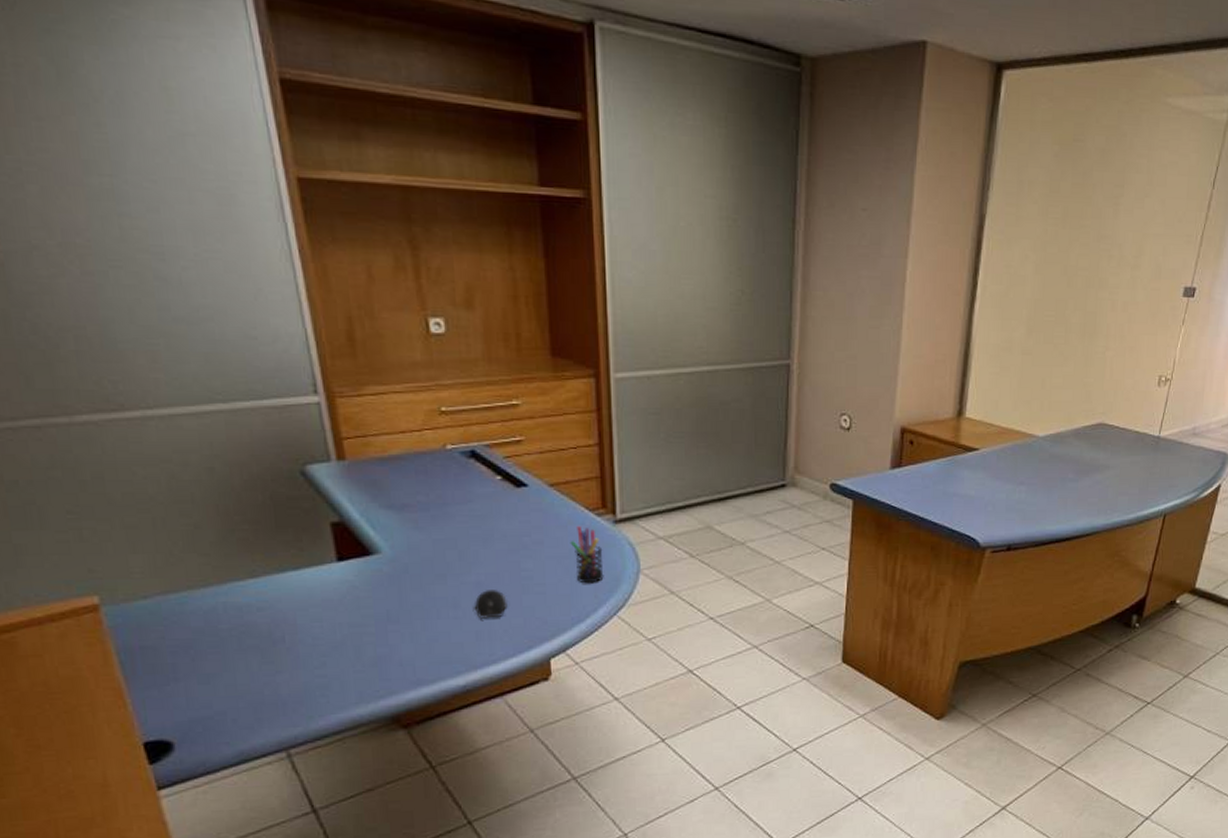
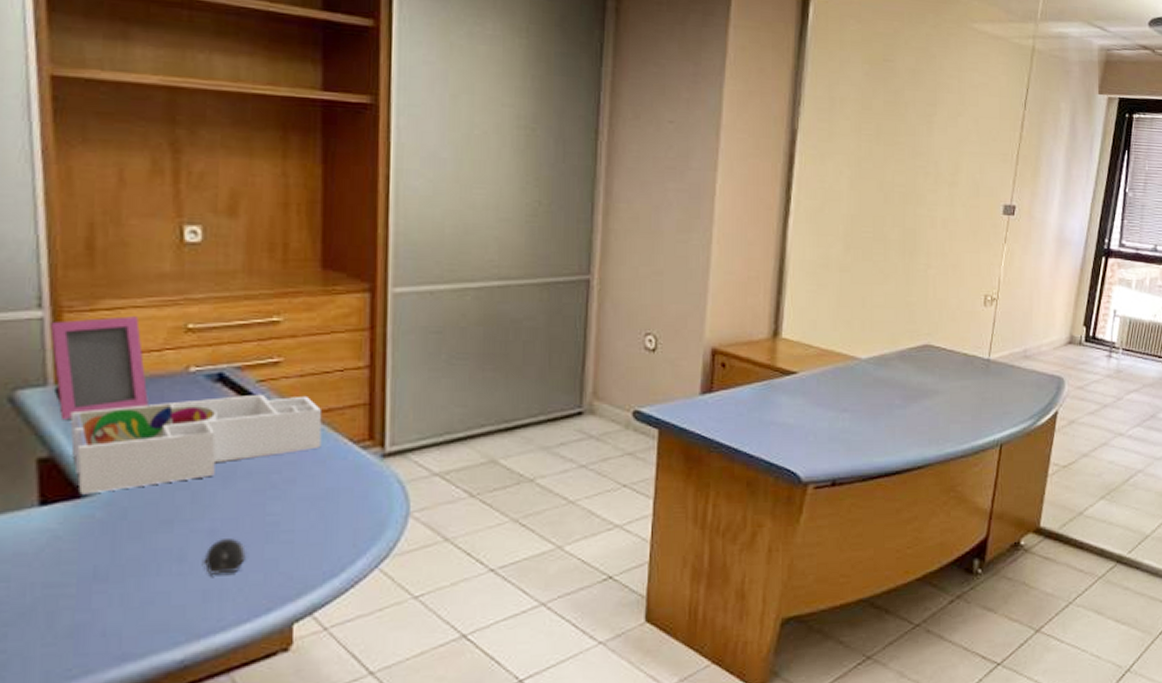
picture frame: none [326,401,415,490] -> present [50,316,148,419]
desk organizer: none [352,468,563,553] -> present [70,394,322,495]
pen holder: present [570,525,604,584] -> none [327,460,367,530]

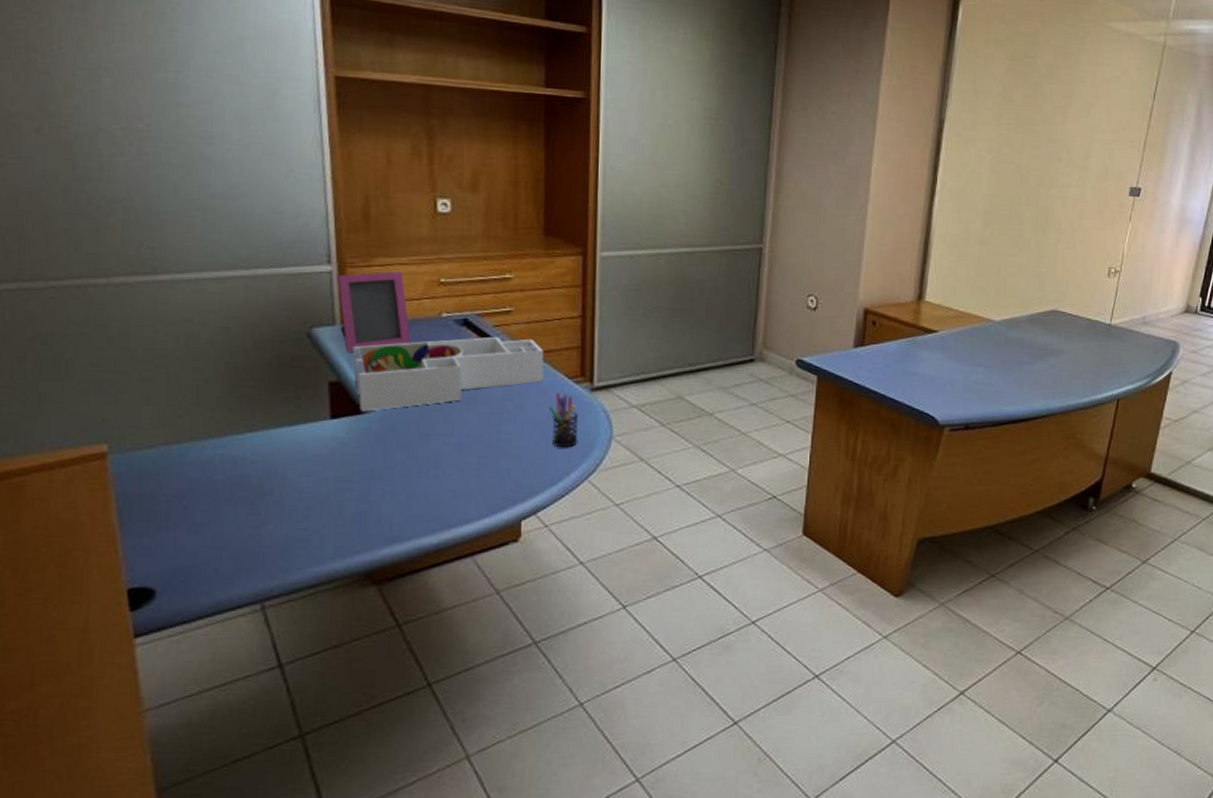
computer mouse: present [204,539,246,575] -> none [453,451,485,479]
pen holder: none [327,460,367,530] -> present [548,392,579,448]

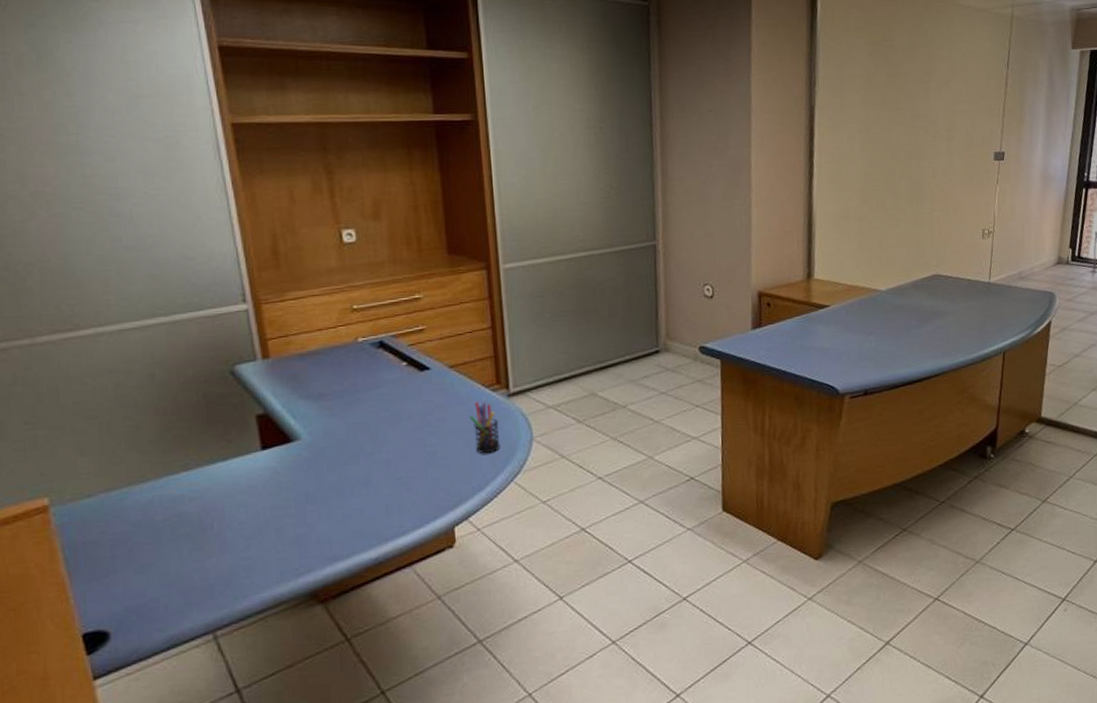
picture frame: present [337,271,411,352] -> none [254,303,331,385]
desk organizer: present [352,336,544,412] -> none [276,353,462,440]

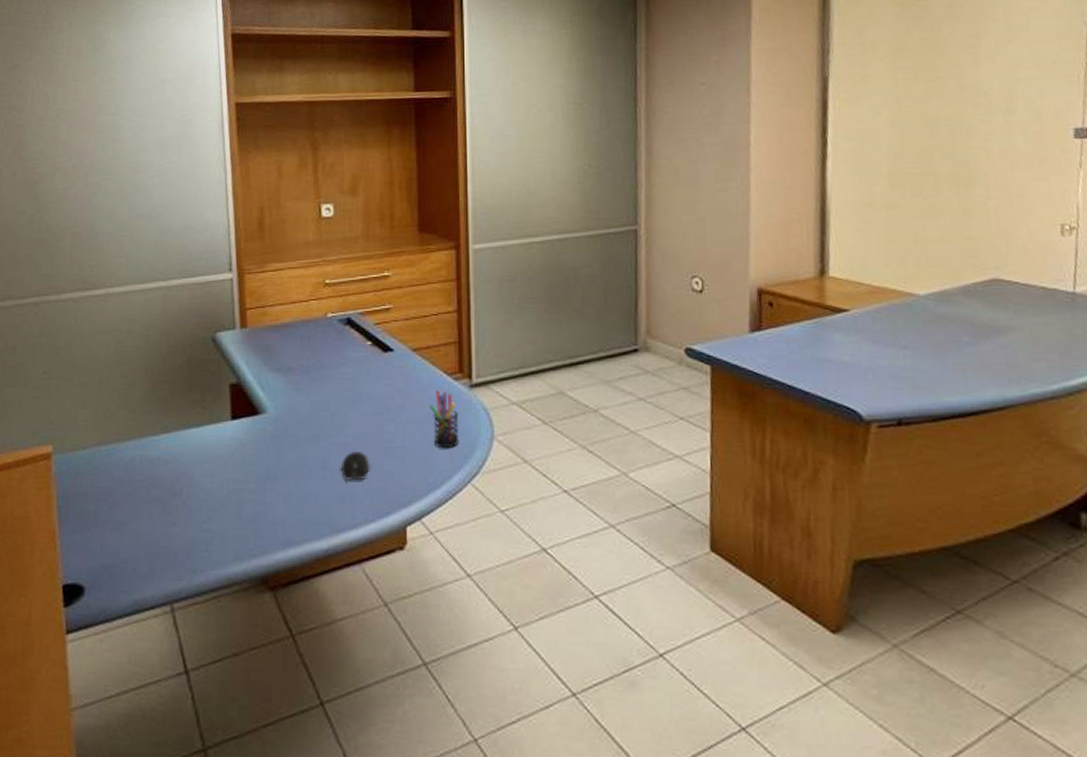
computer mouse: none [384,466,414,494] -> present [340,452,370,481]

